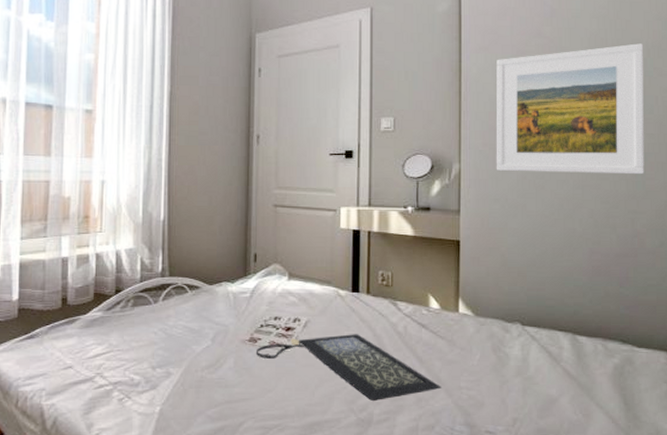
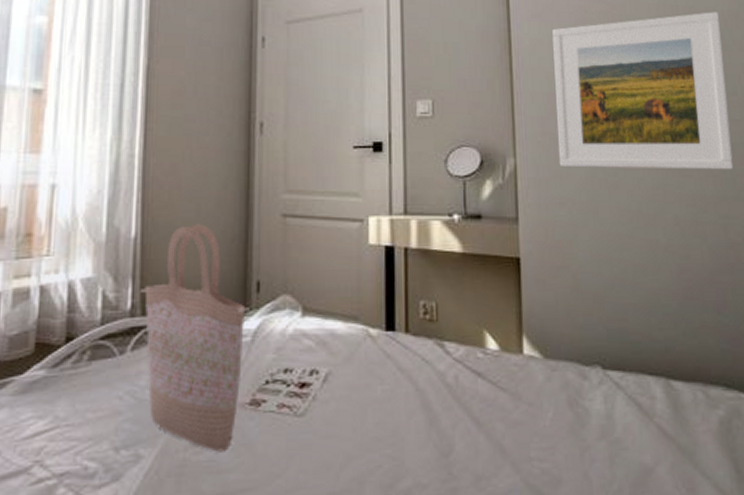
shopping bag: none [169,211,249,373] -> present [141,224,250,452]
clutch bag: present [255,334,442,401] -> none [259,389,506,483]

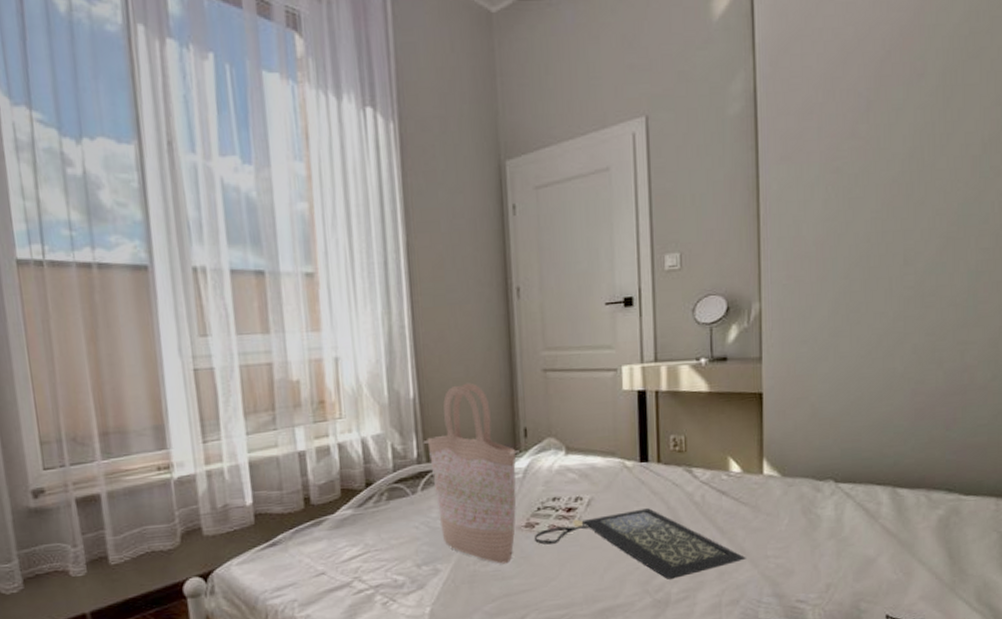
clutch bag: none [259,389,506,483] -> present [533,508,746,579]
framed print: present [552,12,734,170] -> none [801,137,978,307]

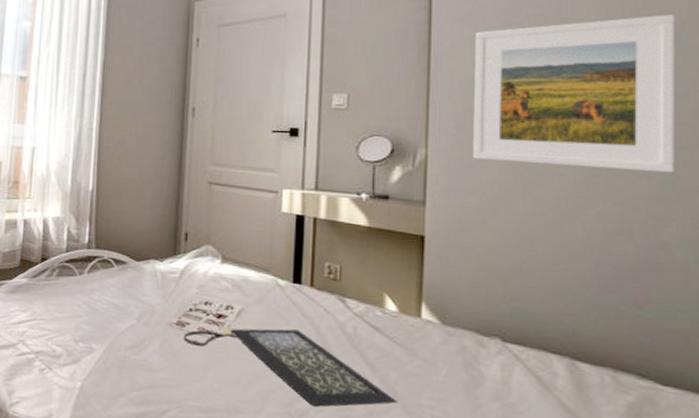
shopping bag: present [424,382,519,564] -> none [96,184,179,356]
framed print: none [801,137,978,307] -> present [472,14,675,173]

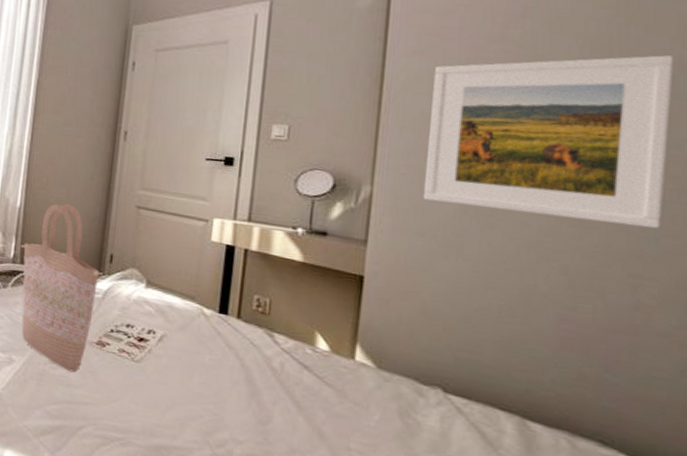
shopping bag: none [96,184,179,356] -> present [21,203,103,373]
clutch bag: present [183,326,398,407] -> none [102,350,324,445]

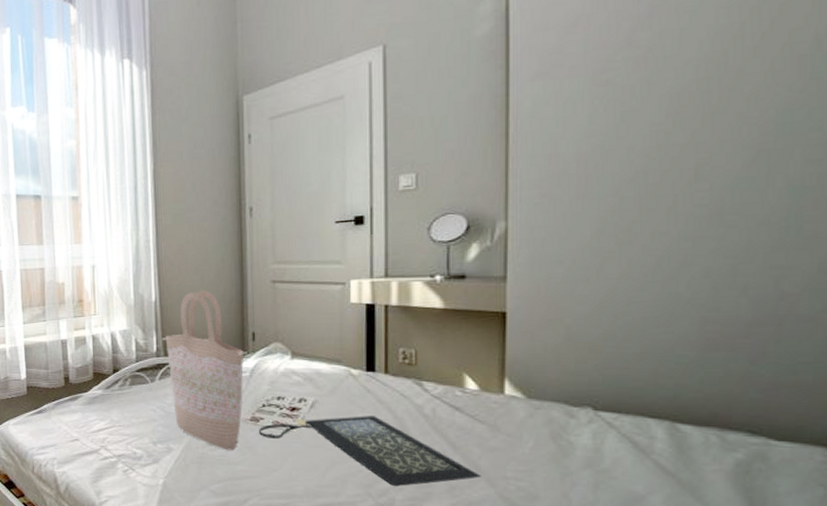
clutch bag: none [102,350,324,445] -> present [258,416,481,486]
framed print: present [422,55,673,229] -> none [558,33,809,226]

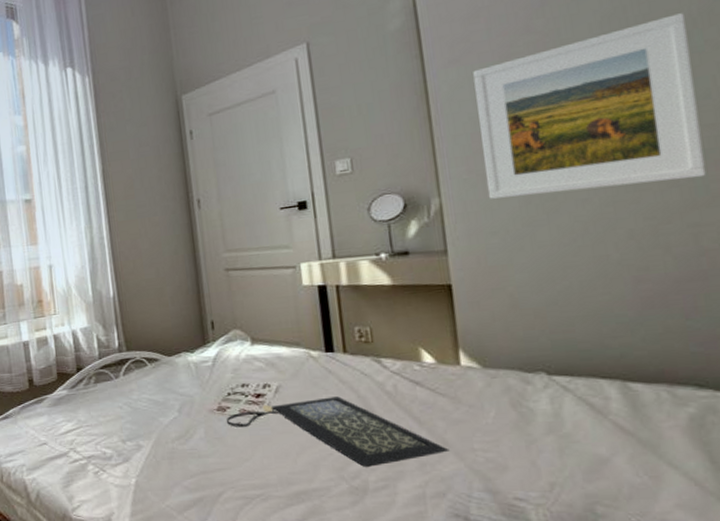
shopping bag: present [163,290,247,451] -> none [123,282,208,444]
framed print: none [558,33,809,226] -> present [473,13,707,199]

